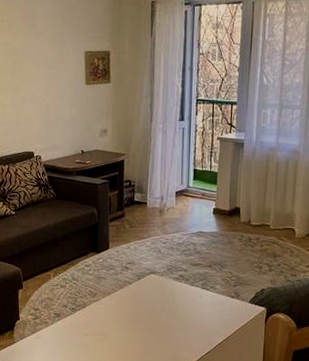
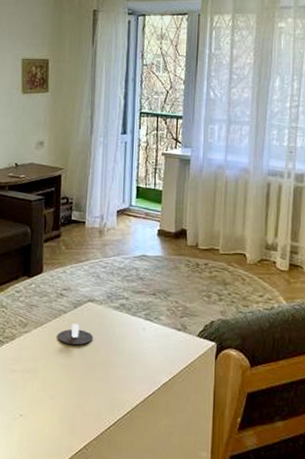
candle: none [123,292,156,311] -> present [57,323,94,345]

